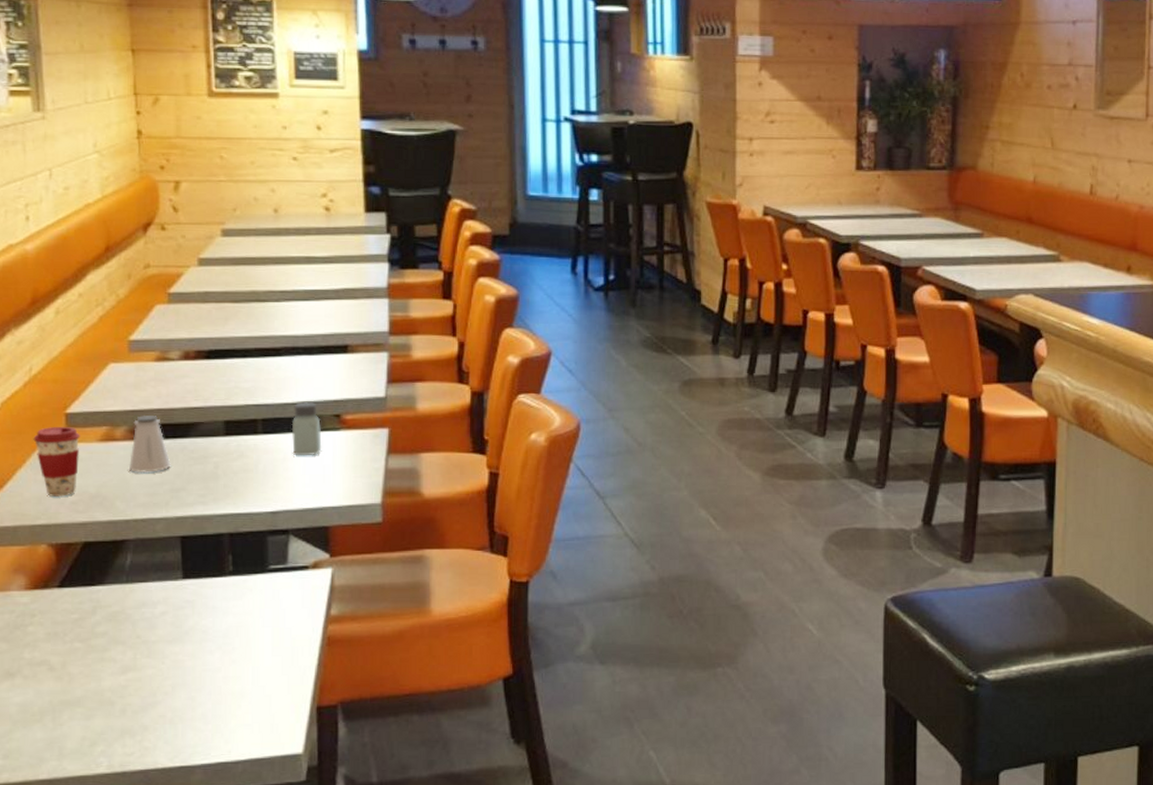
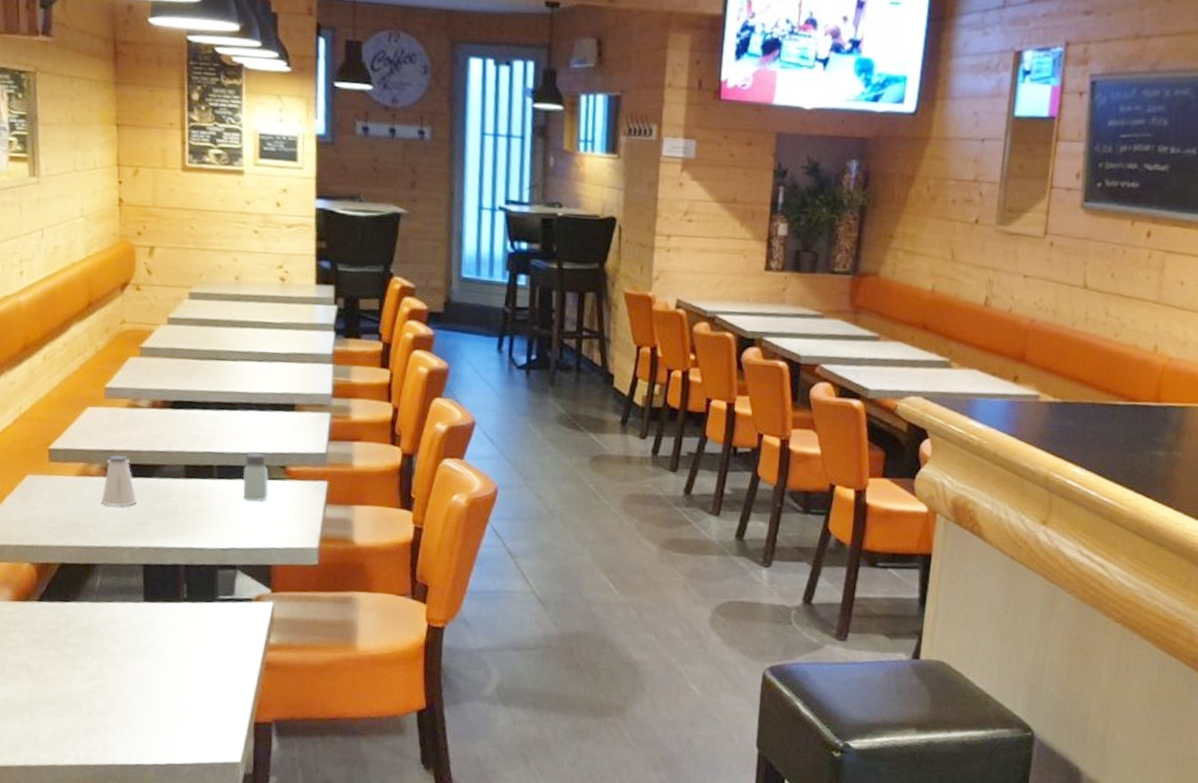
coffee cup: present [33,426,80,497] -> none [21,460,61,522]

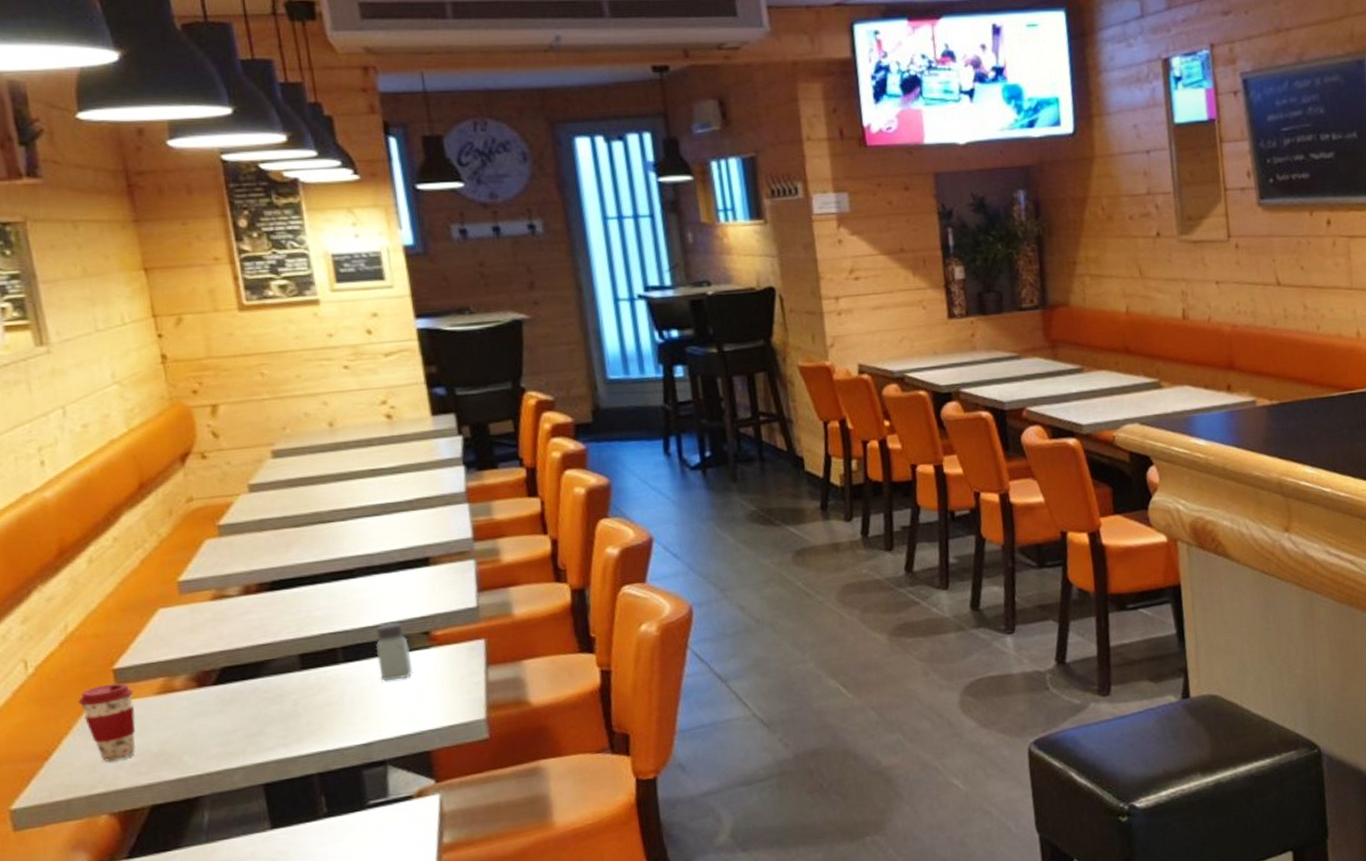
coffee cup: none [21,460,61,522] -> present [78,683,136,762]
saltshaker: present [102,455,137,507] -> none [194,659,243,723]

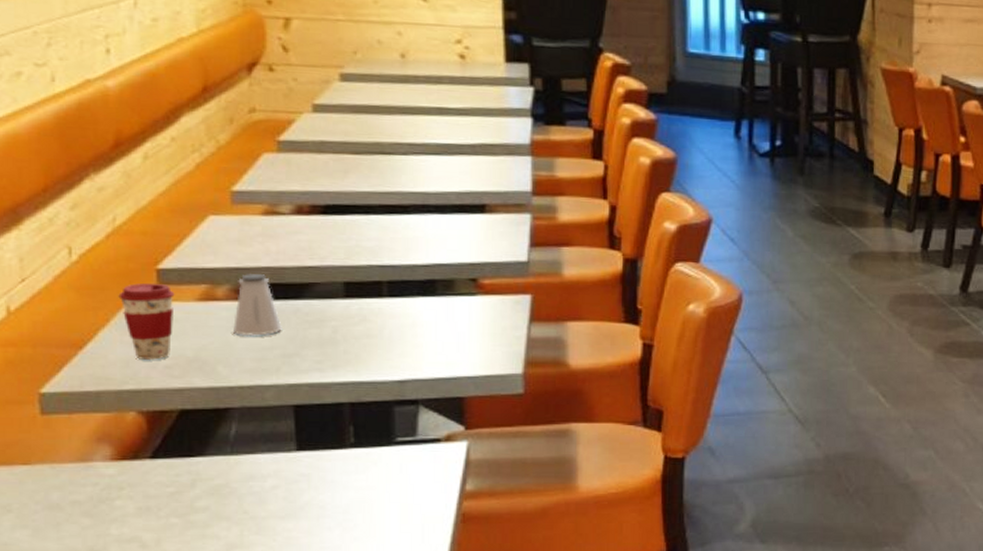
saltshaker: none [194,659,243,723] -> present [233,274,282,337]
saltshaker: present [375,622,413,682] -> none [421,264,456,322]

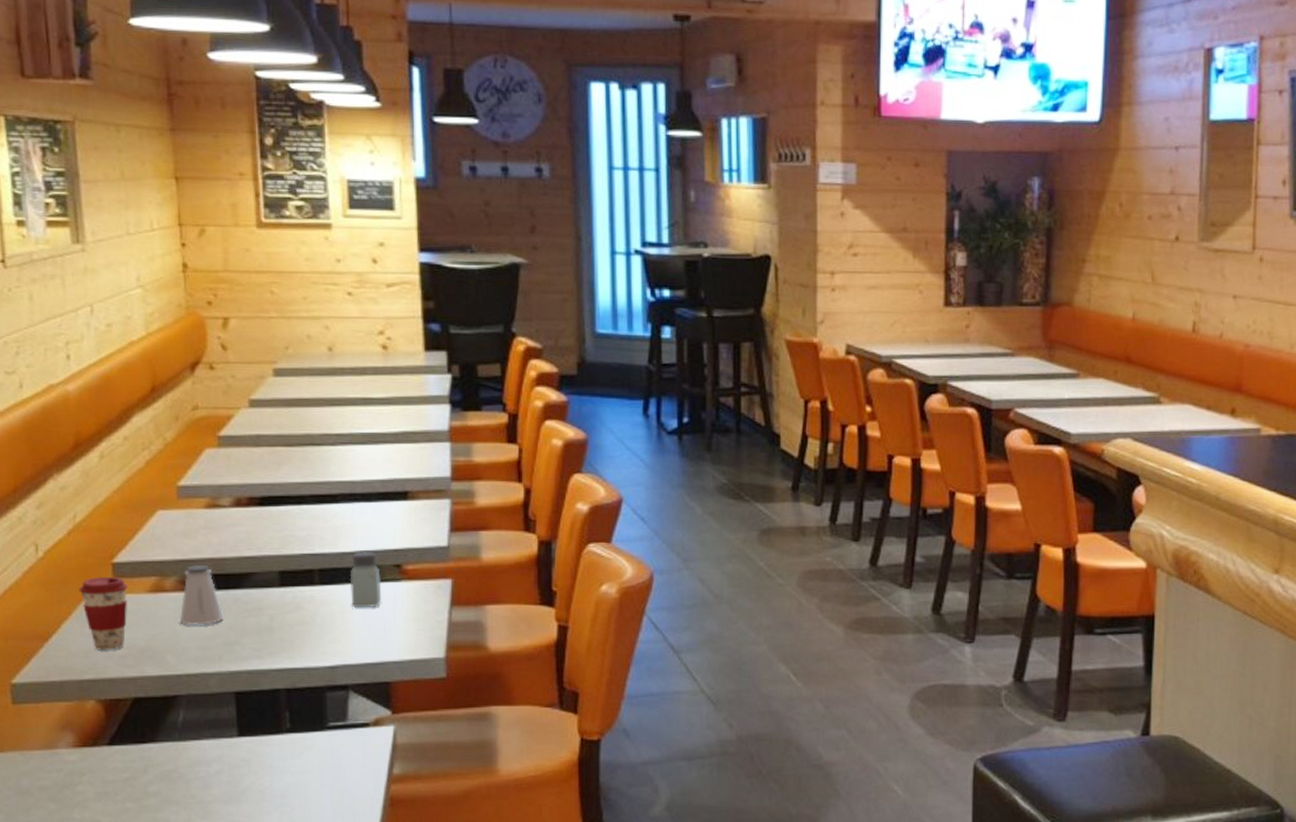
saltshaker: none [421,264,456,322] -> present [349,552,382,608]

